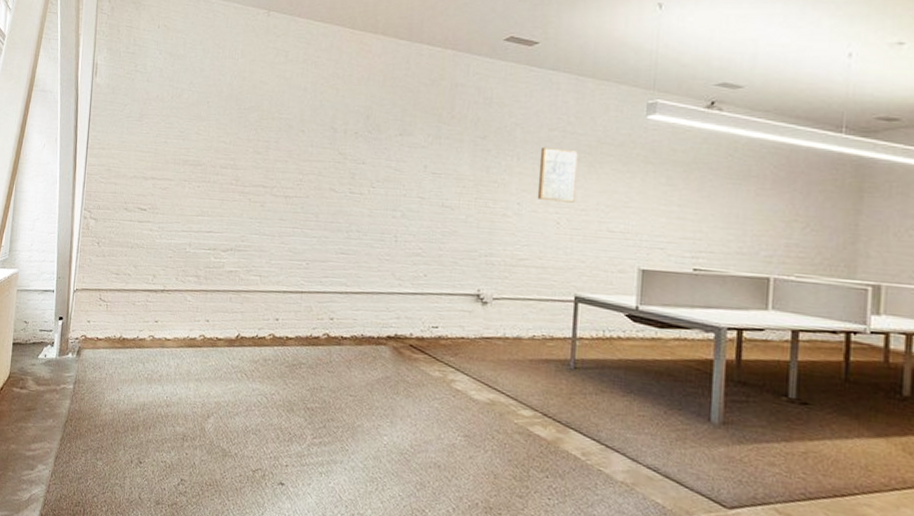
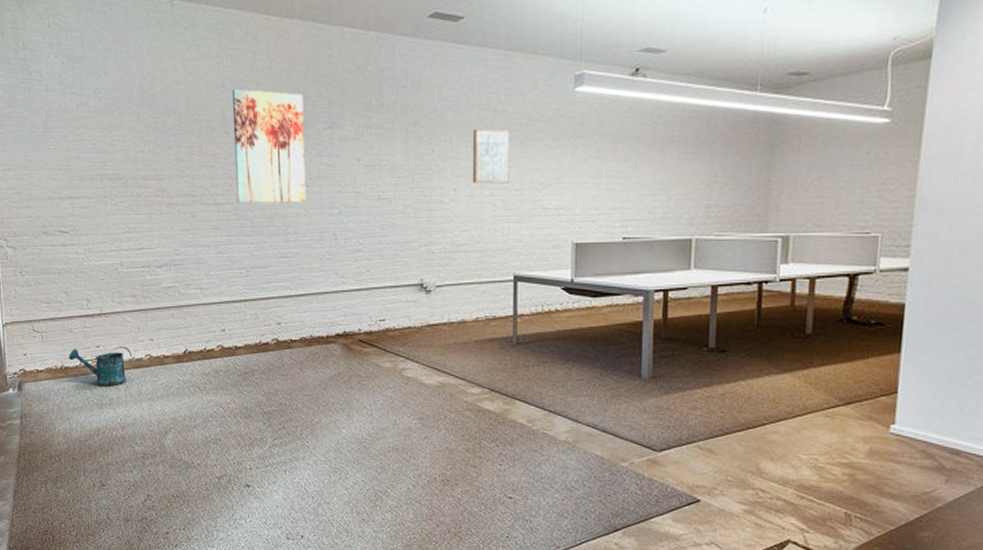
watering can: none [128,321,187,363] -> present [69,346,133,387]
wall art: none [304,92,378,203] -> present [233,88,306,204]

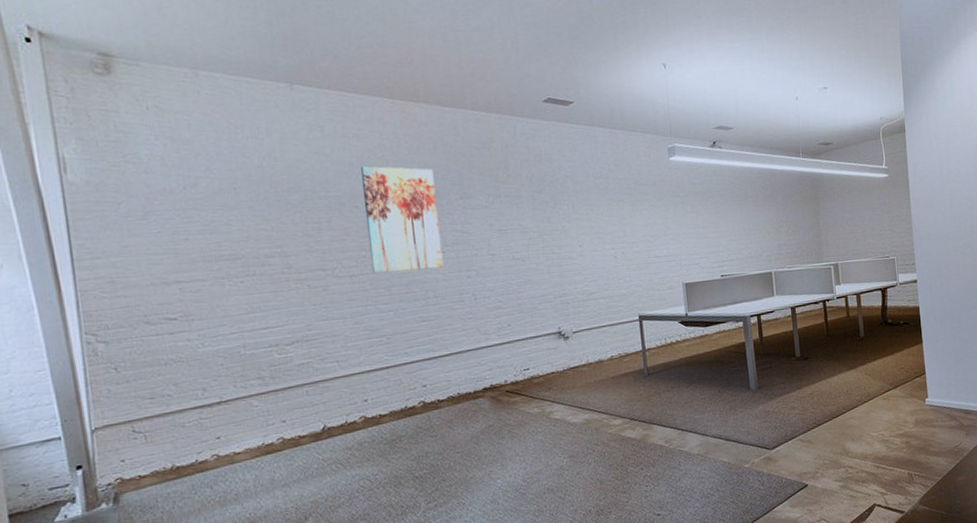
watering can: present [69,346,133,387] -> none [181,433,262,482]
wall art: present [472,128,510,184] -> none [590,193,626,240]

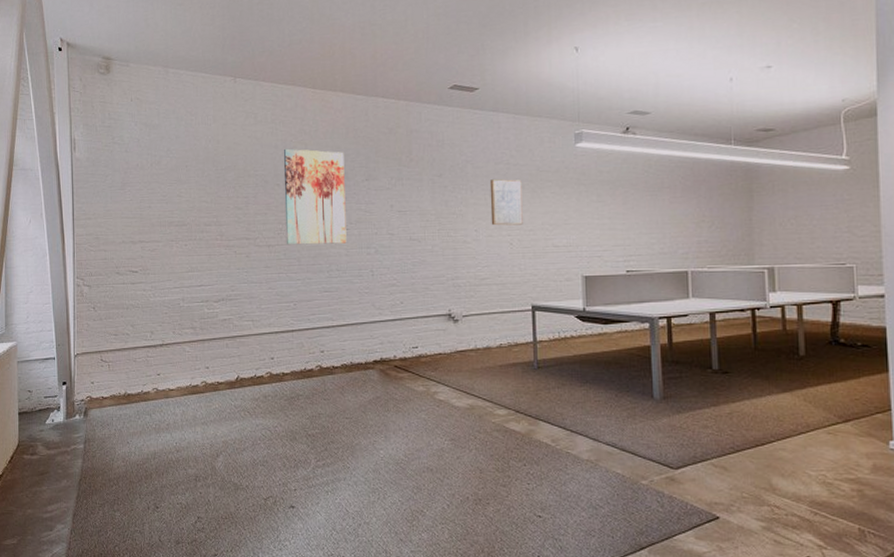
wall art: none [590,193,626,240] -> present [489,178,523,226]

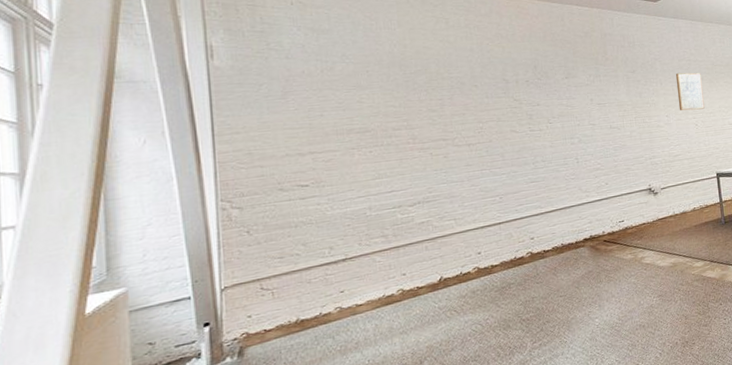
wall art: present [284,148,347,245] -> none [480,51,551,143]

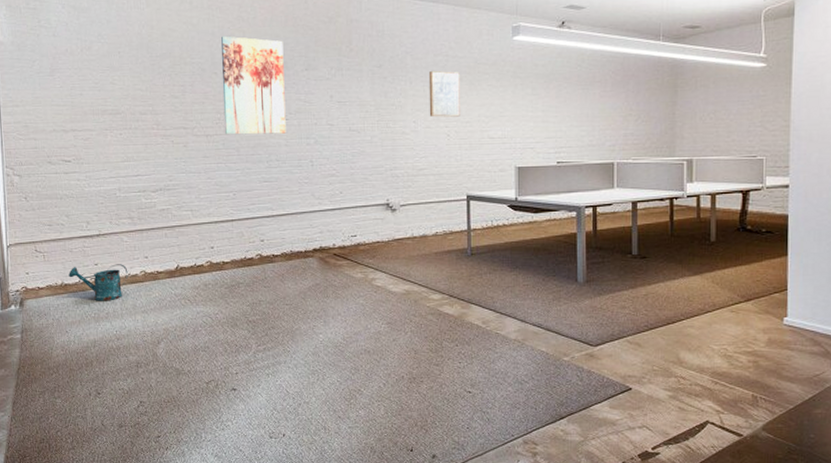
watering can: none [306,286,383,332] -> present [69,264,128,301]
wall art: none [480,51,551,143] -> present [221,35,286,135]

